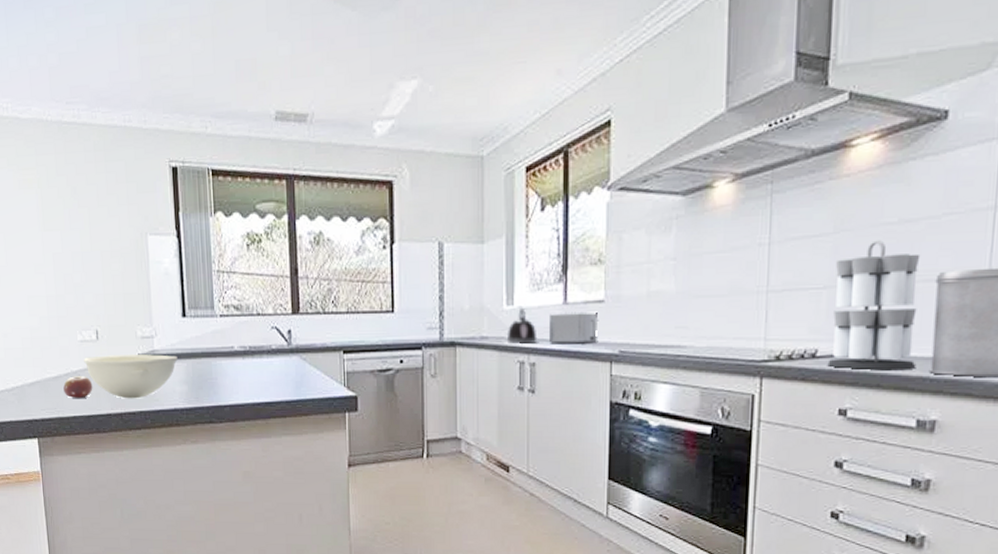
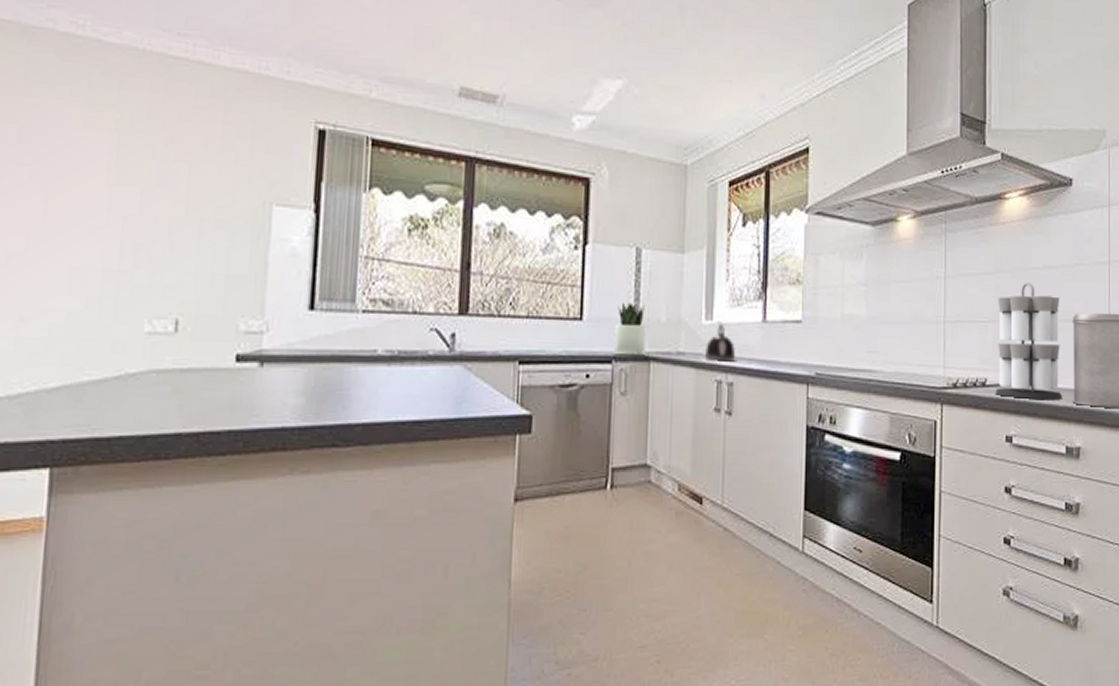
fruit: present [63,376,93,399] -> none [108,380,158,412]
bowl: present [84,353,178,399] -> none [149,353,295,414]
planter: none [421,293,454,344] -> present [611,302,648,358]
toaster: present [548,313,597,344] -> none [747,331,795,365]

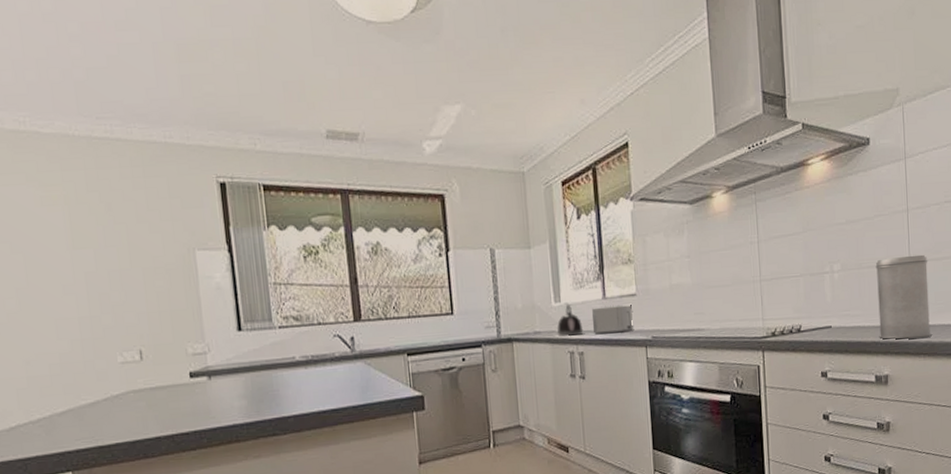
planter: present [611,302,648,358] -> none [480,295,510,341]
toaster: none [747,331,795,365] -> present [591,305,633,335]
spice rack: present [995,282,1063,399] -> none [807,237,870,340]

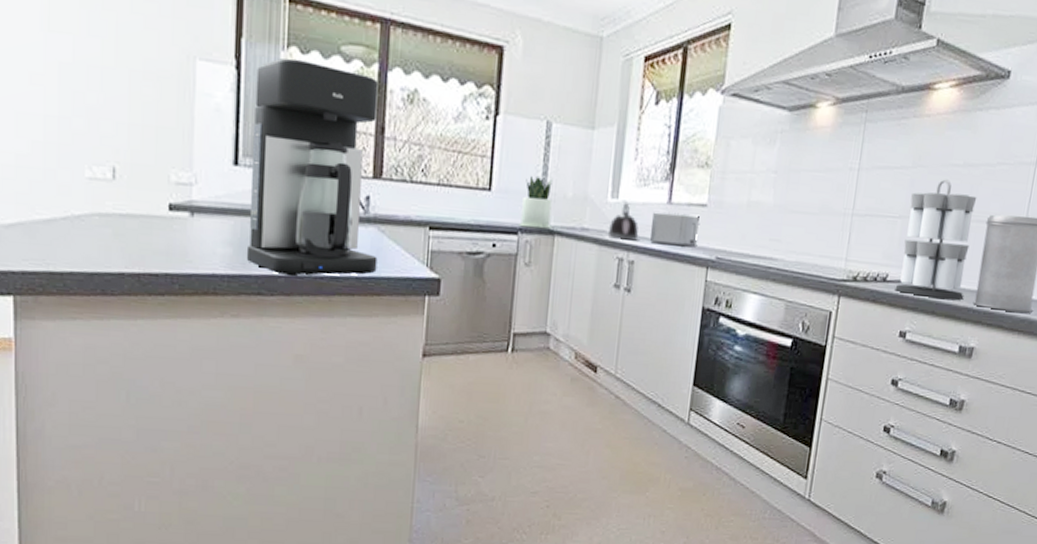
coffee maker: none [245,235,369,416] -> present [246,57,379,277]
planter: none [480,295,510,341] -> present [517,175,553,231]
spice rack: none [807,237,870,340] -> present [895,179,977,300]

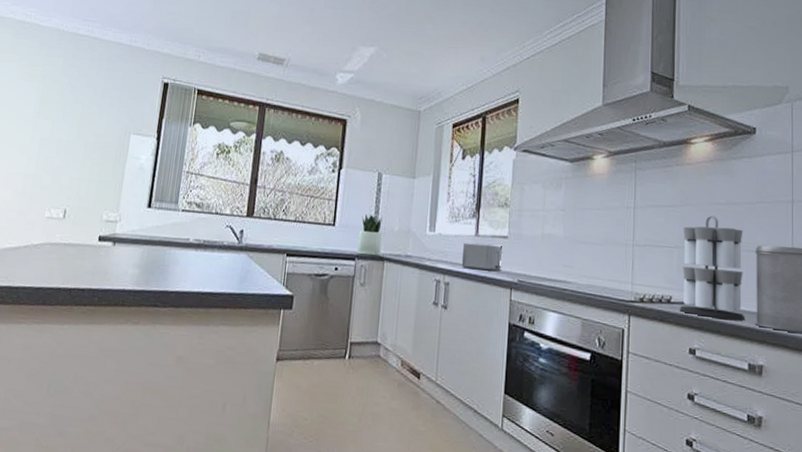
coffee maker: present [246,57,379,277] -> none [149,131,255,293]
kettle: present [607,201,639,241] -> none [427,234,453,266]

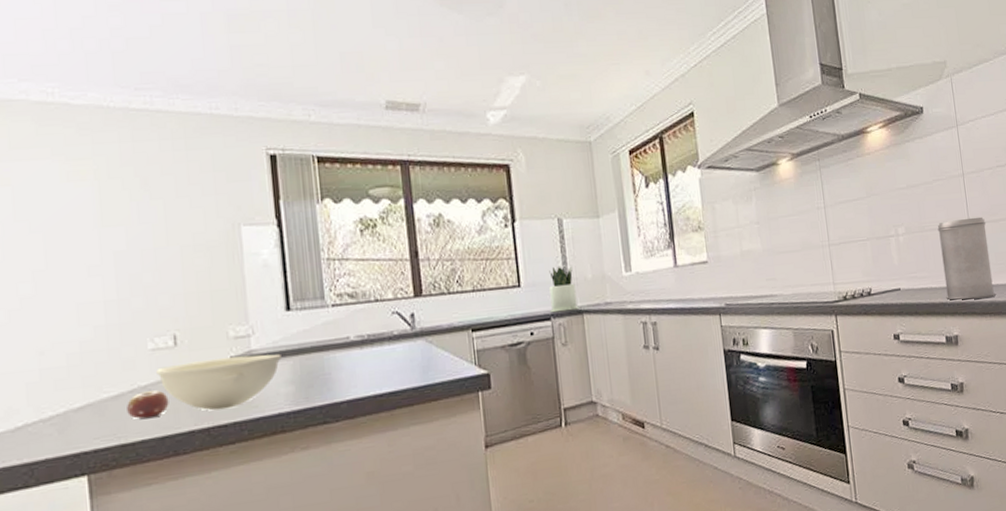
fruit: none [19,249,50,271] -> present [127,390,169,419]
bowl: none [46,232,136,277] -> present [156,354,282,411]
toaster: present [462,242,502,272] -> none [663,272,706,304]
spice rack: present [679,215,746,321] -> none [872,201,938,302]

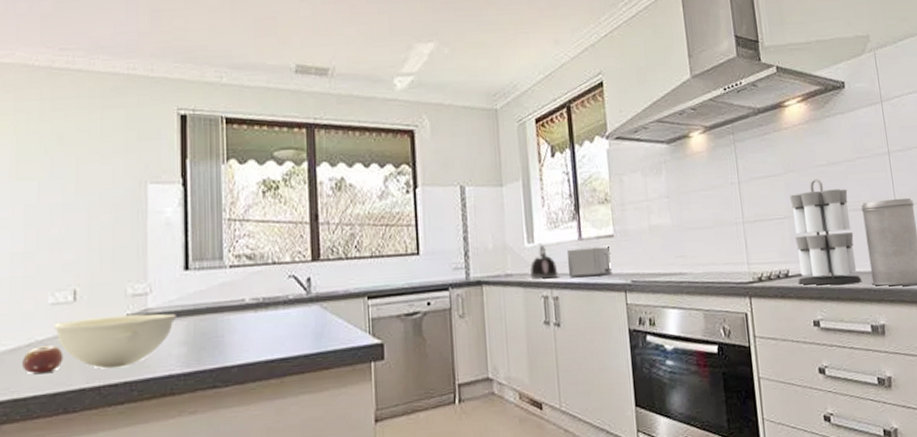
planter: present [549,266,580,314] -> none [447,234,480,284]
kettle: none [628,272,656,307] -> present [529,244,559,280]
toaster: none [663,272,706,304] -> present [566,246,611,278]
spice rack: none [872,201,938,302] -> present [790,179,862,286]

